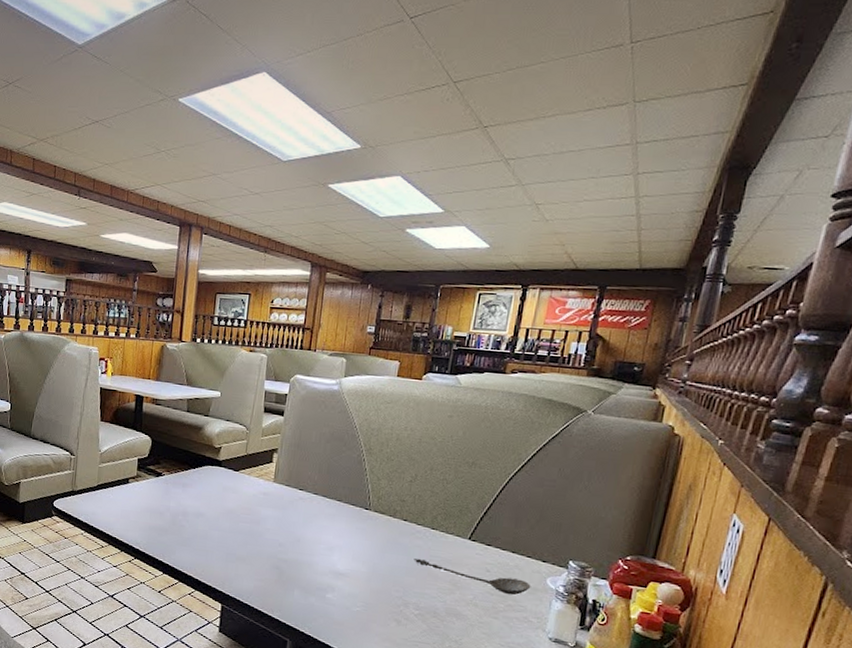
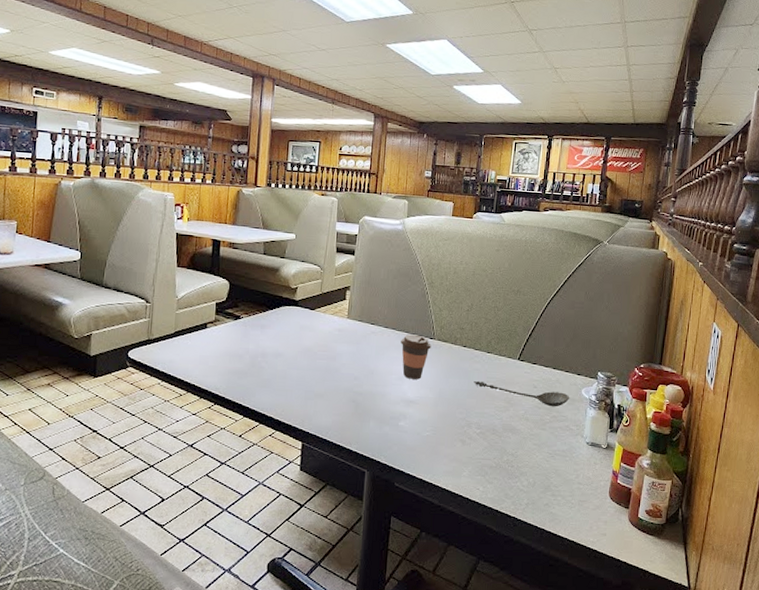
coffee cup: none [332,503,367,552] -> present [401,334,431,379]

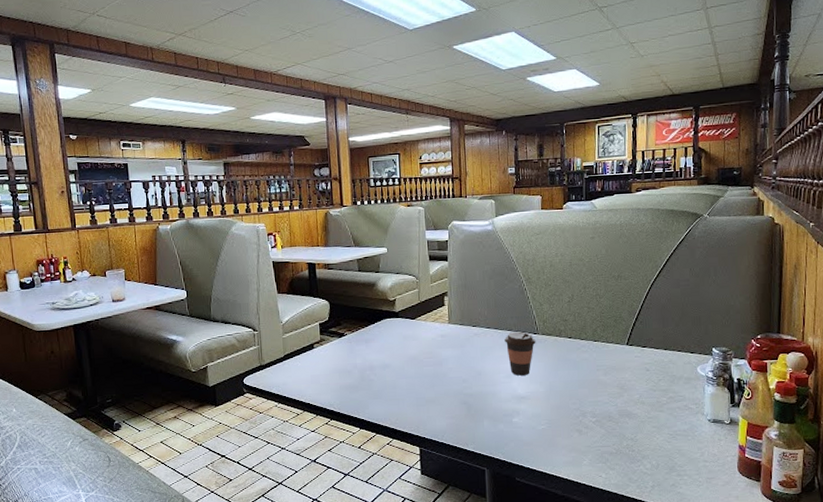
spoon: present [474,380,570,407] -> none [583,370,686,388]

